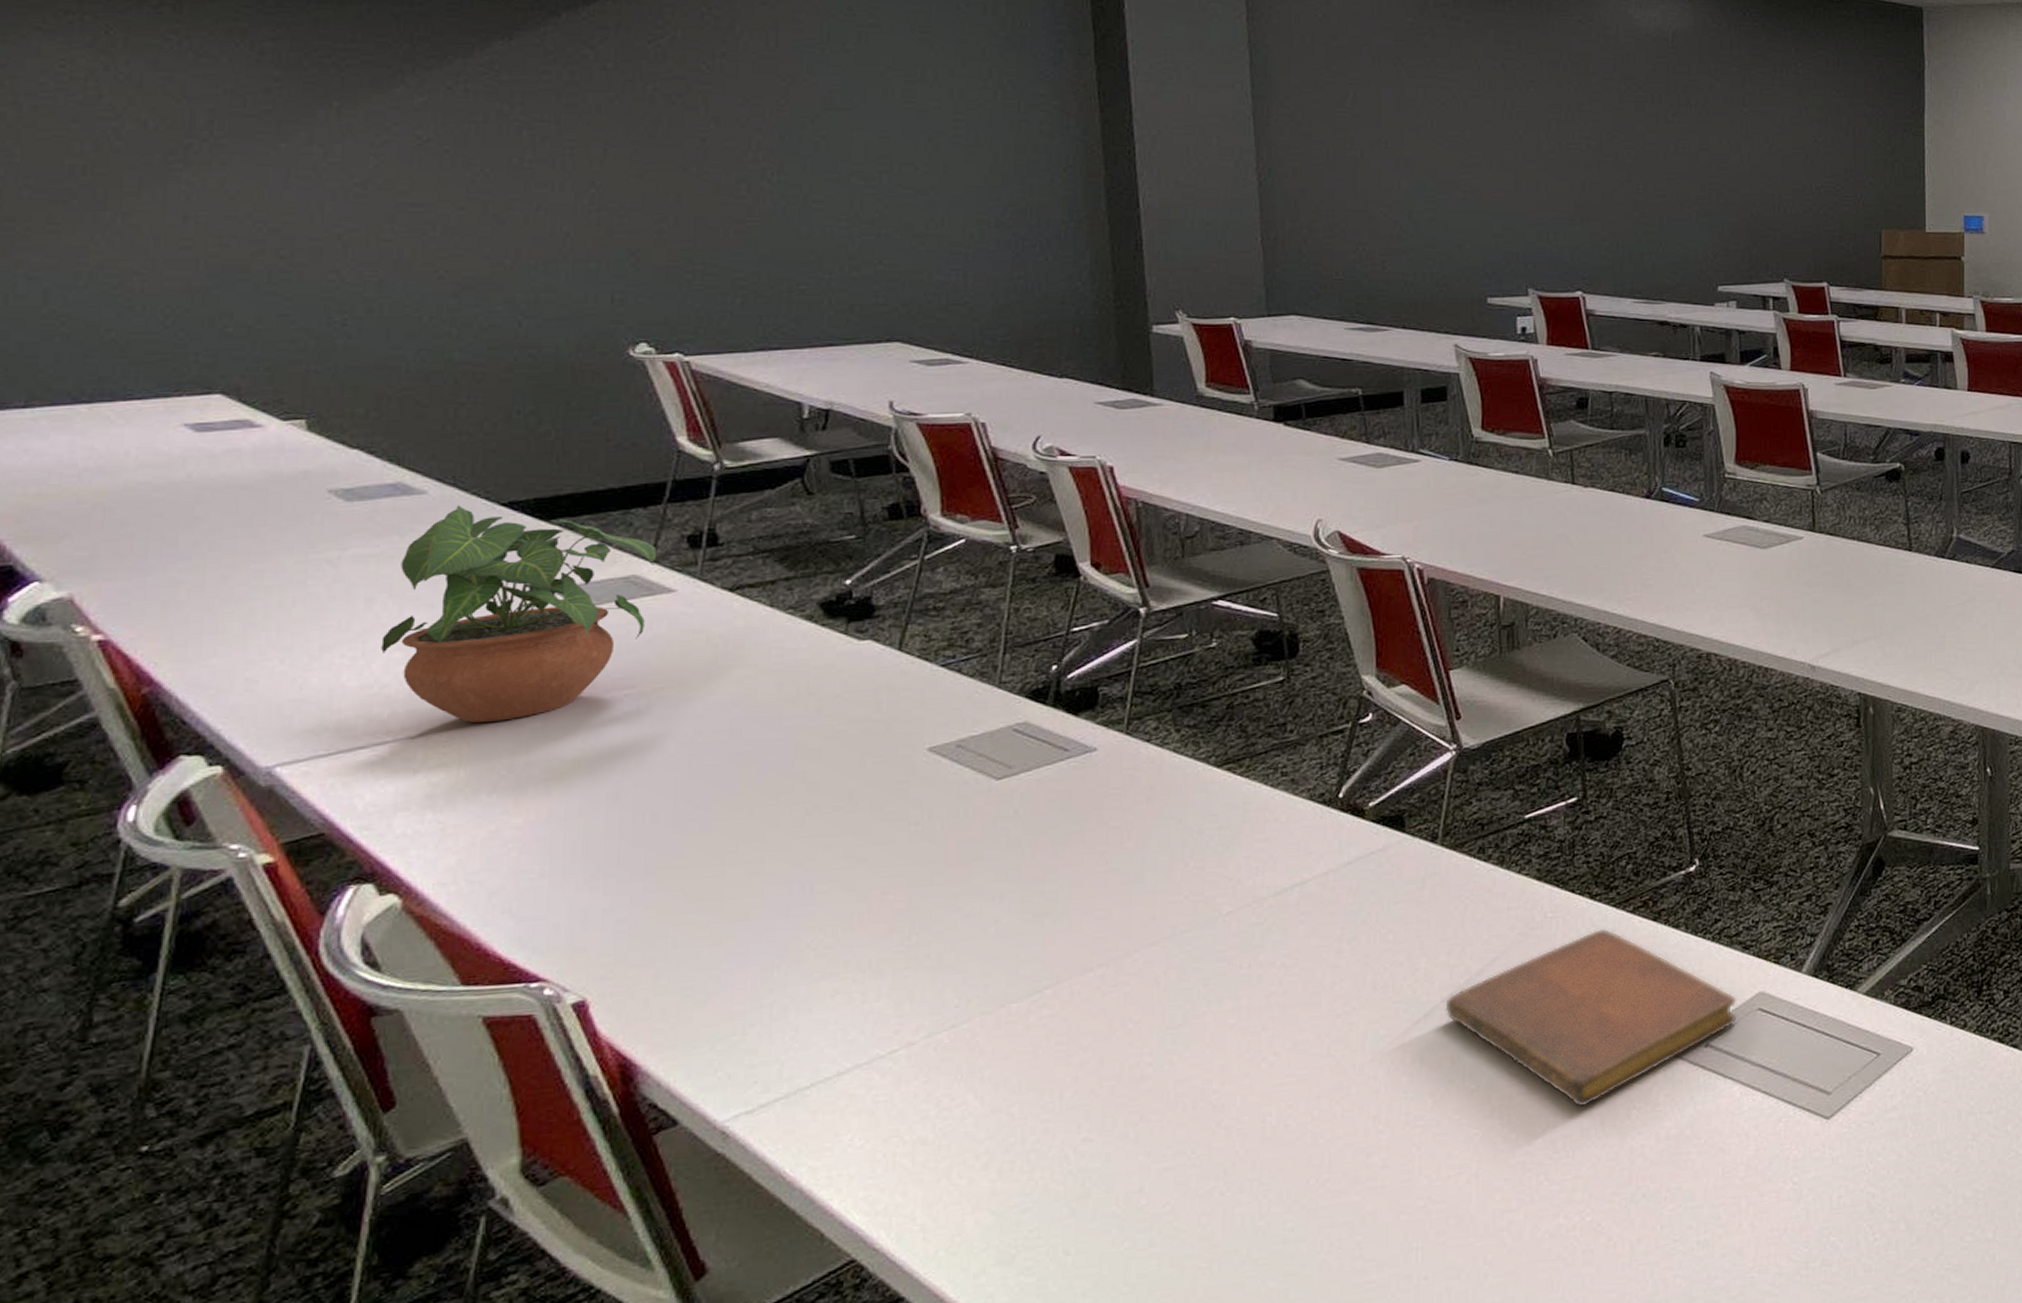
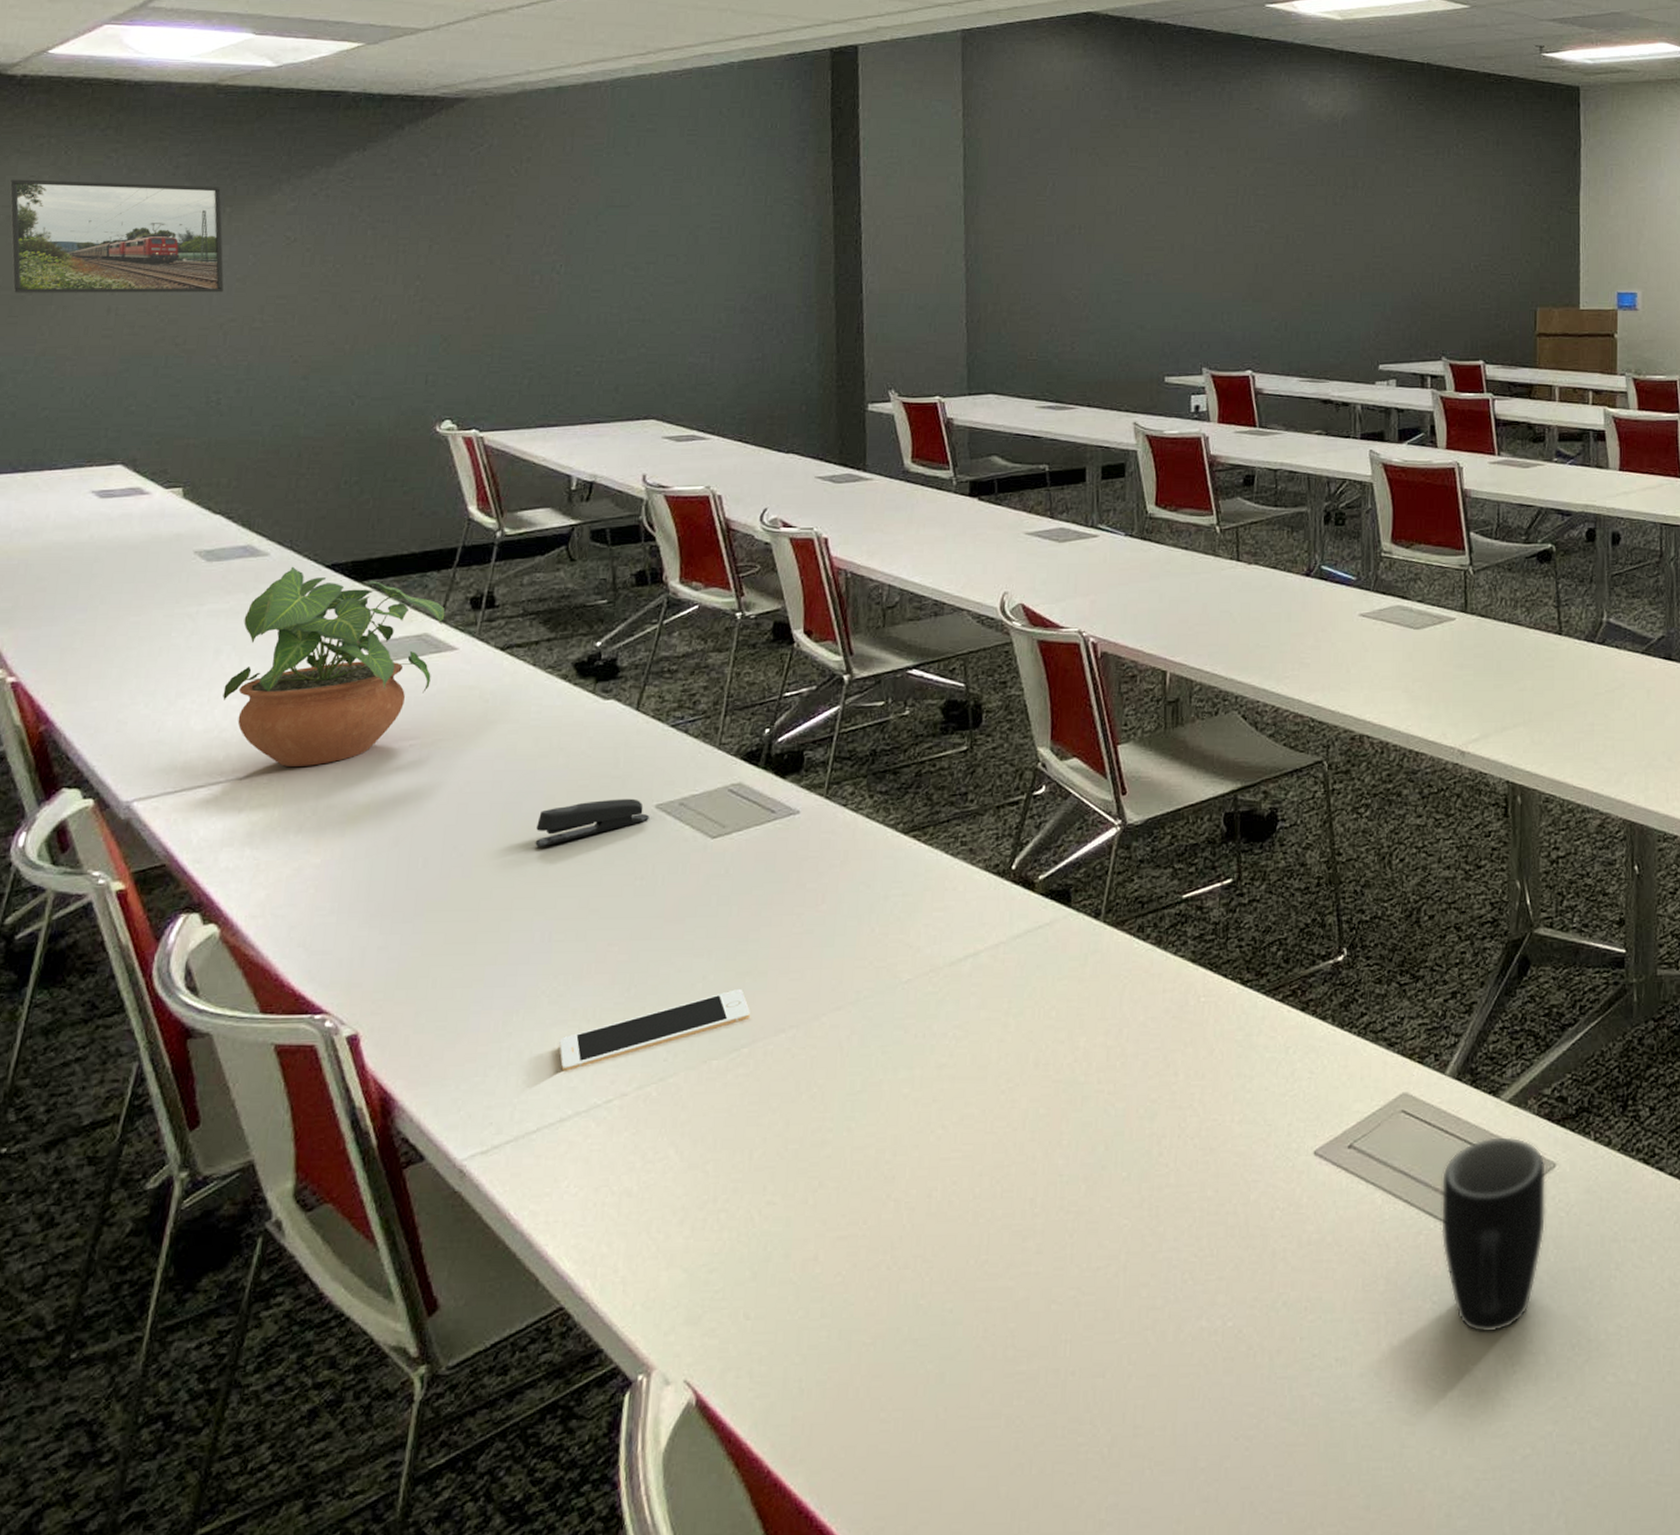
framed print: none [31,62,340,199] -> present [9,179,224,293]
stapler: none [786,742,922,797] -> present [535,798,649,847]
cell phone: none [831,931,1052,1025] -> present [559,989,750,1071]
notebook: present [1445,928,1737,1107] -> none [1101,1016,1381,1204]
mug: none [1799,1026,1904,1207] -> present [1440,1136,1547,1333]

